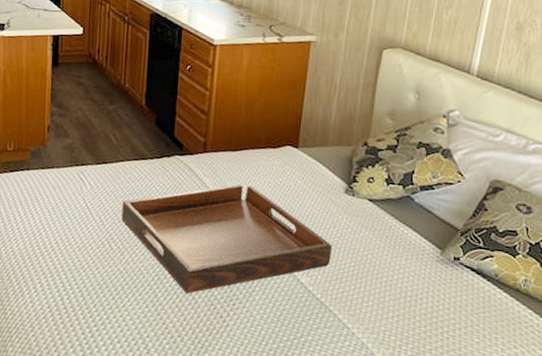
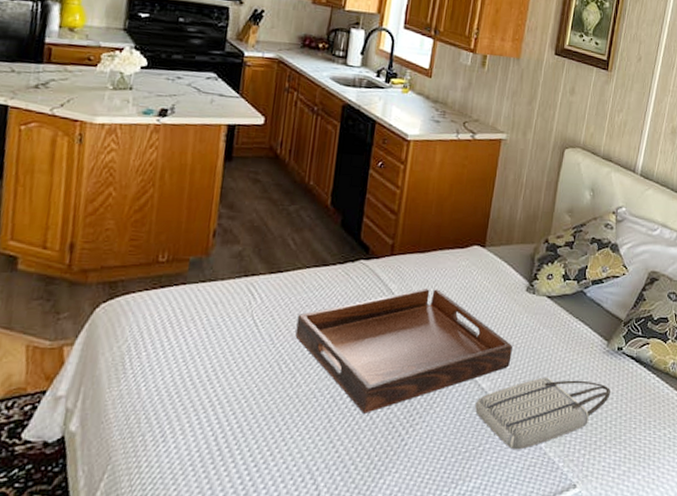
tote bag: none [295,279,446,346] -> present [475,377,611,450]

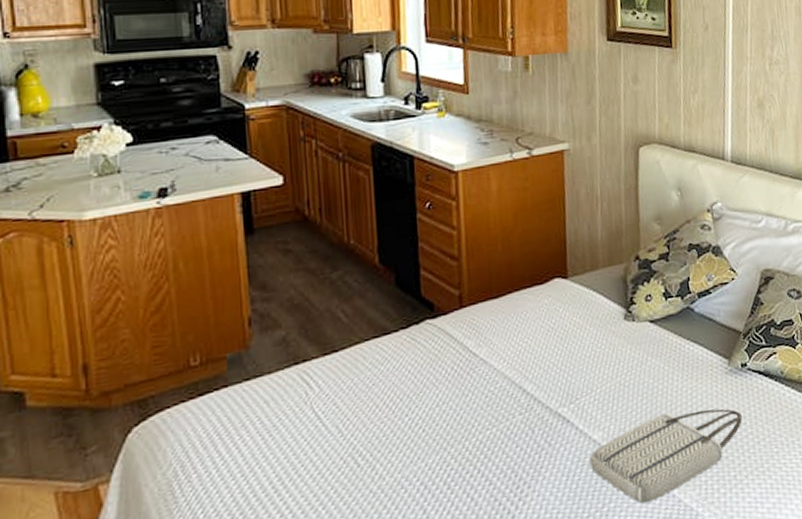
serving tray: present [295,288,512,414] -> none [365,337,622,496]

